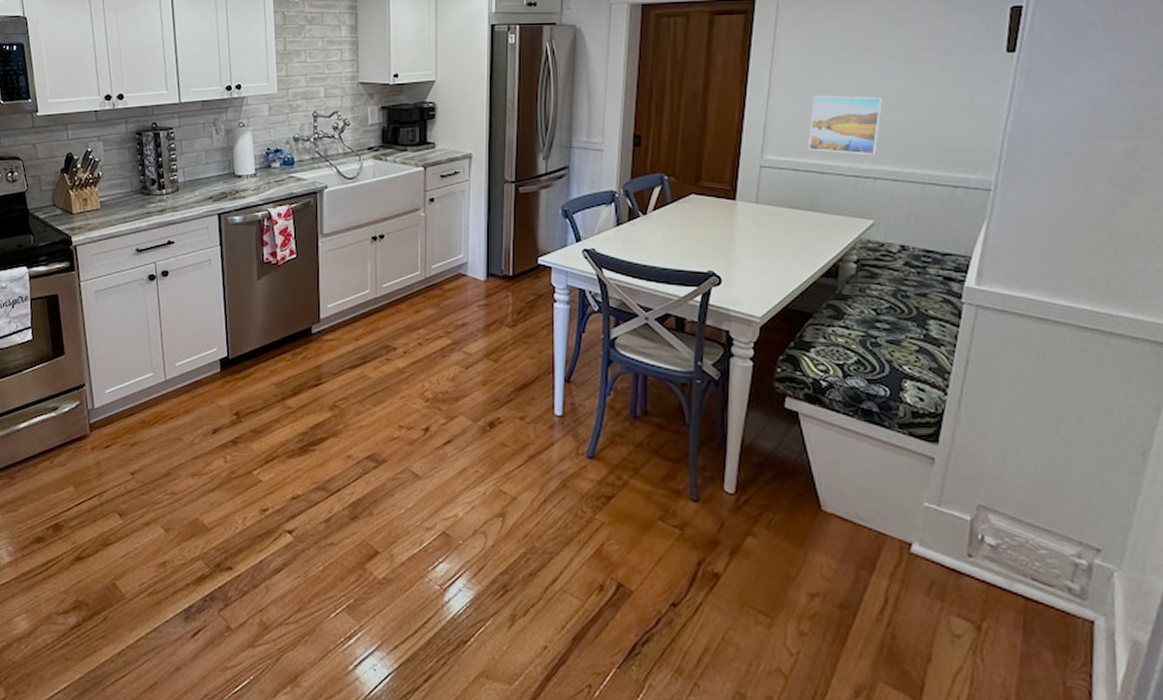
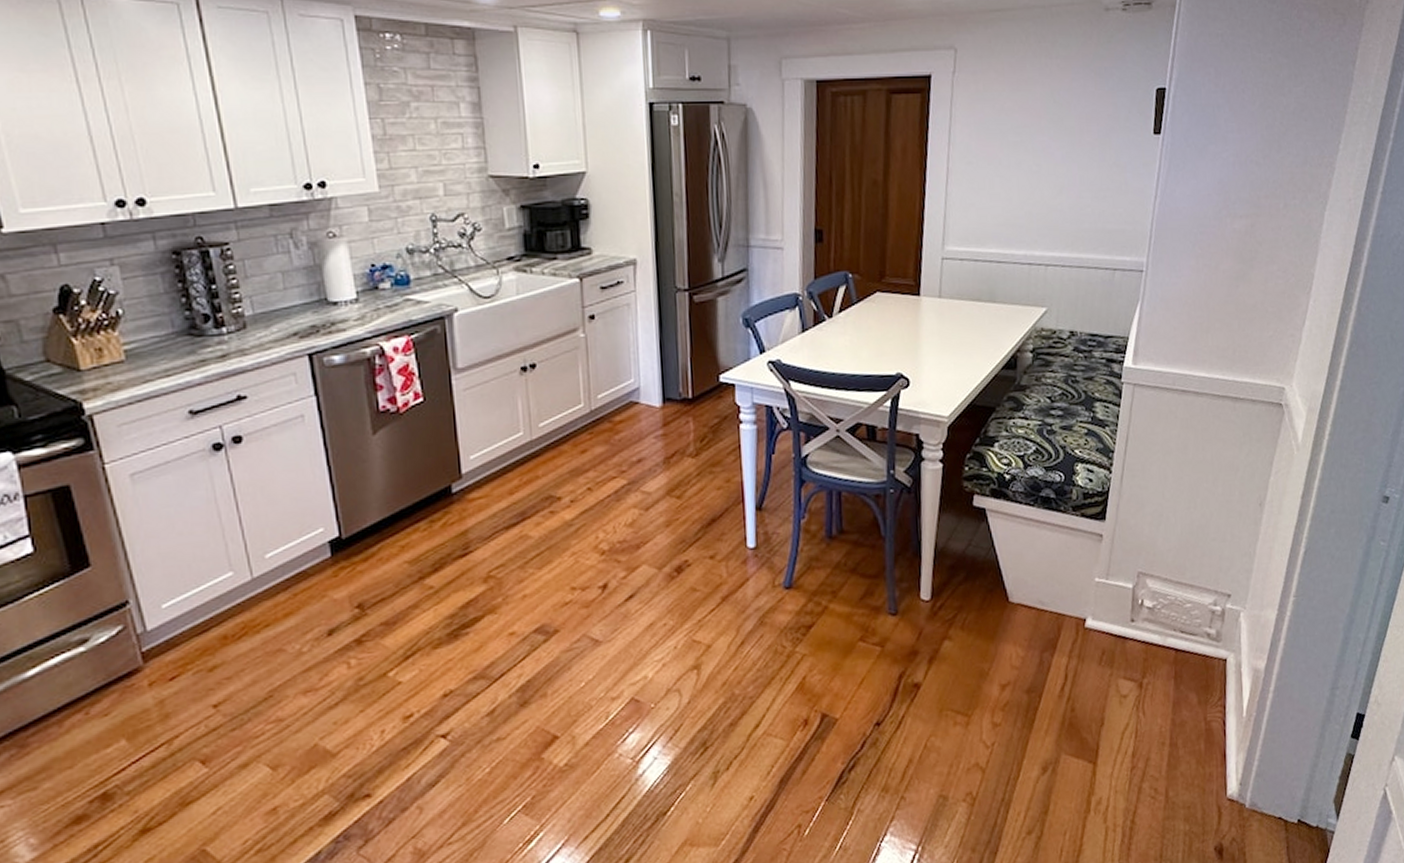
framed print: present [808,95,884,155] -> none [985,180,1052,242]

